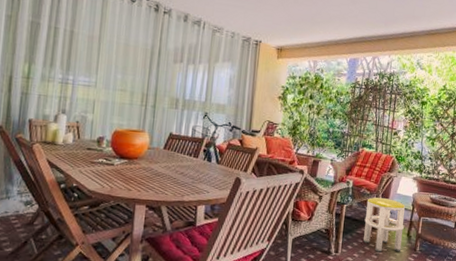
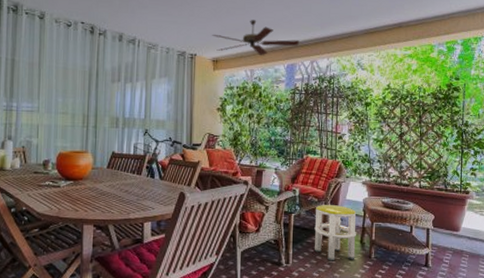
ceiling fan: none [278,11,363,49] -> present [212,20,299,56]

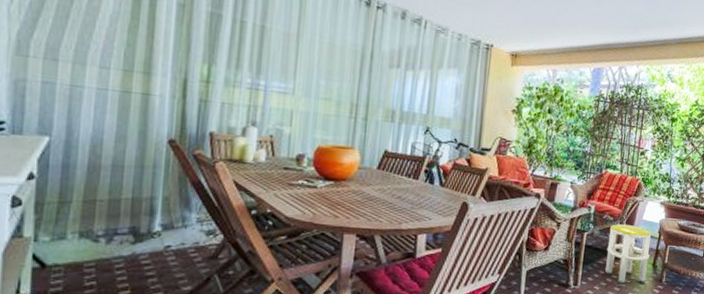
ceiling fan: present [212,20,299,56] -> none [513,13,609,56]

